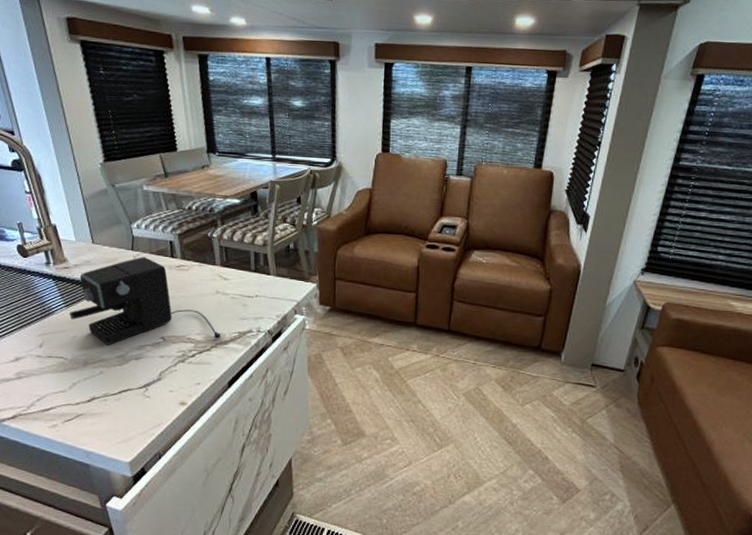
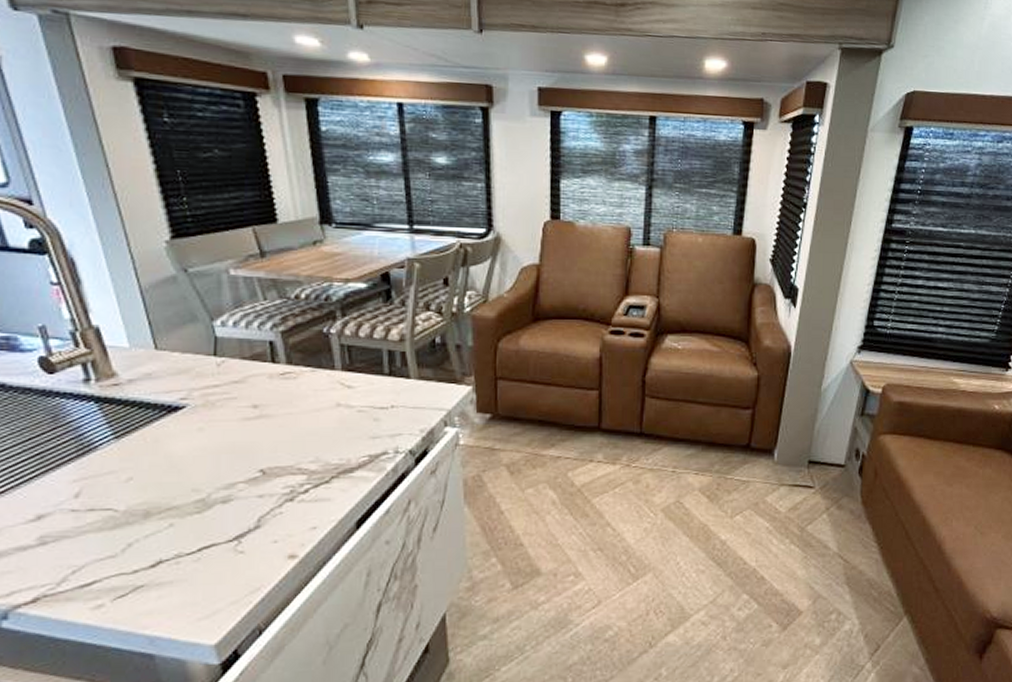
coffee maker: present [69,257,223,345] -> none [121,364,347,487]

